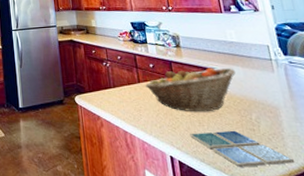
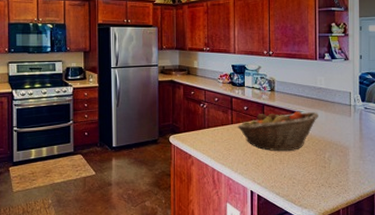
drink coaster: present [190,130,295,167] -> none [271,167,353,199]

